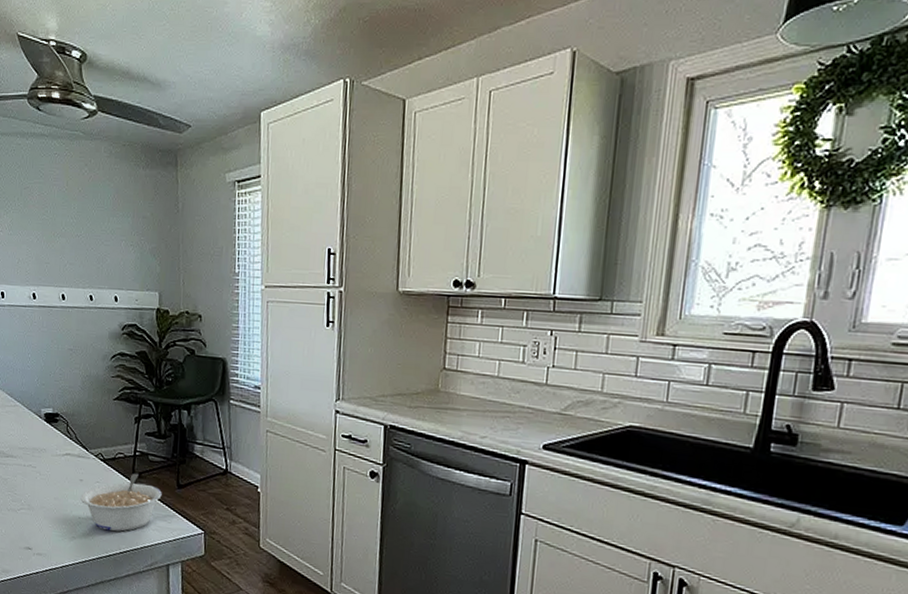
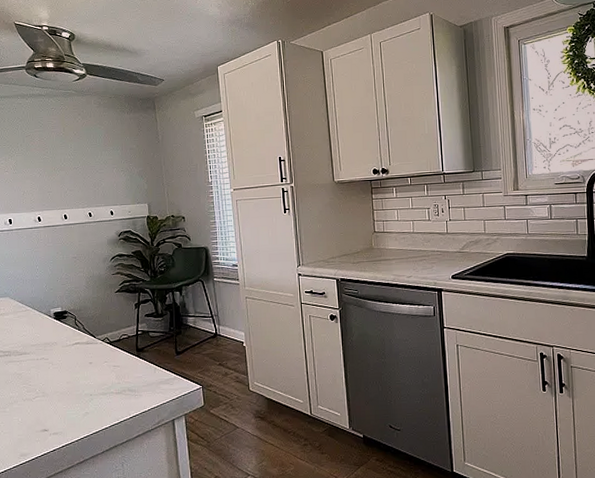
legume: present [80,473,162,532] -> none [91,348,163,402]

